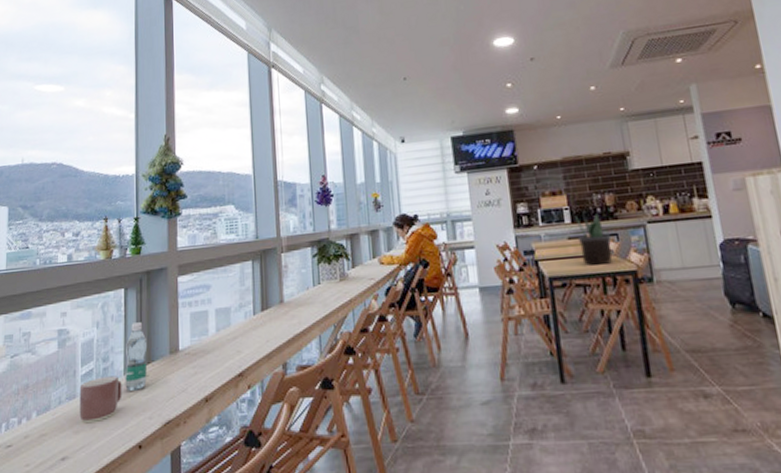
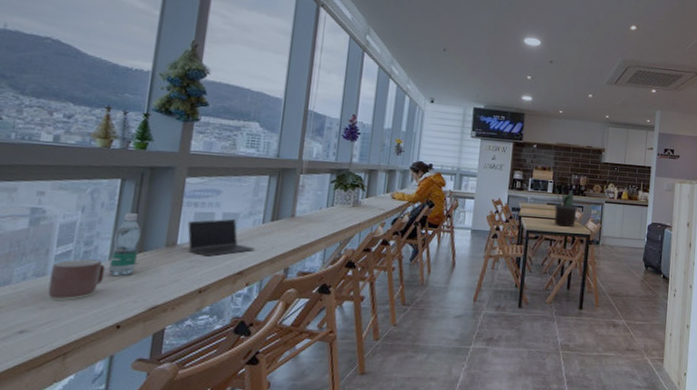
laptop computer: none [186,313,250,360] -> present [187,218,255,257]

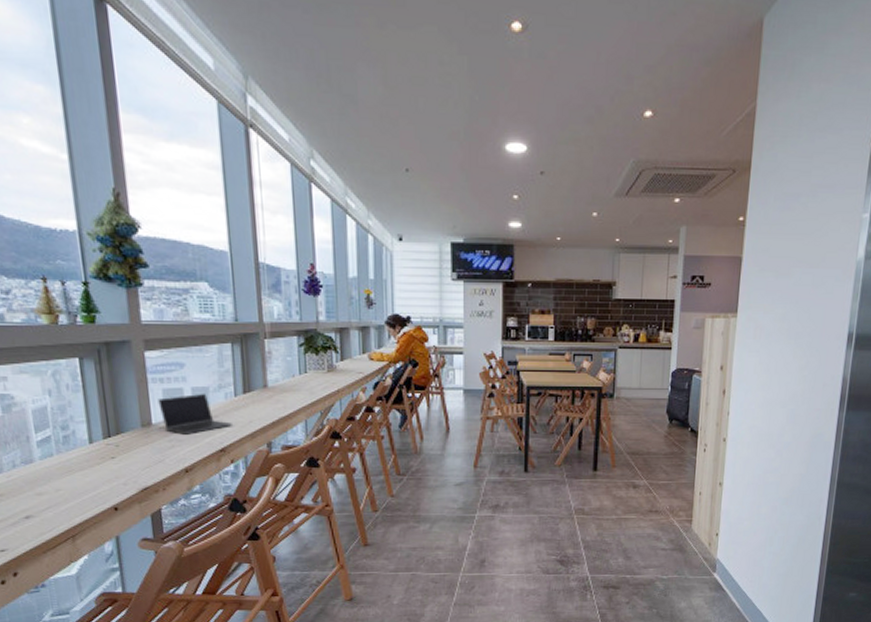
mug: present [48,259,106,300] -> none [36,444,90,485]
bottle: present [108,213,142,276] -> none [88,394,117,459]
planter: present [554,188,579,227] -> none [557,335,587,379]

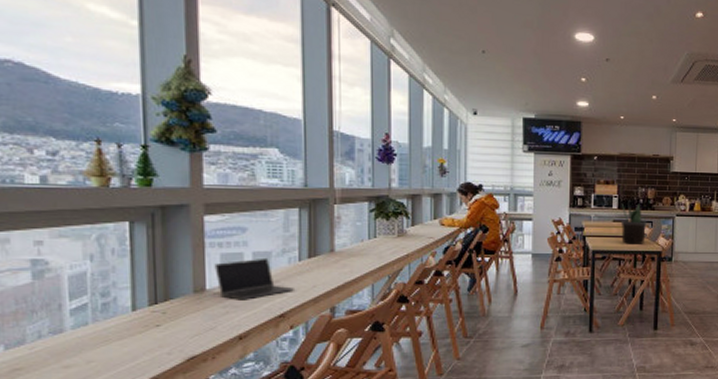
planter: none [557,335,587,379] -> present [620,203,647,244]

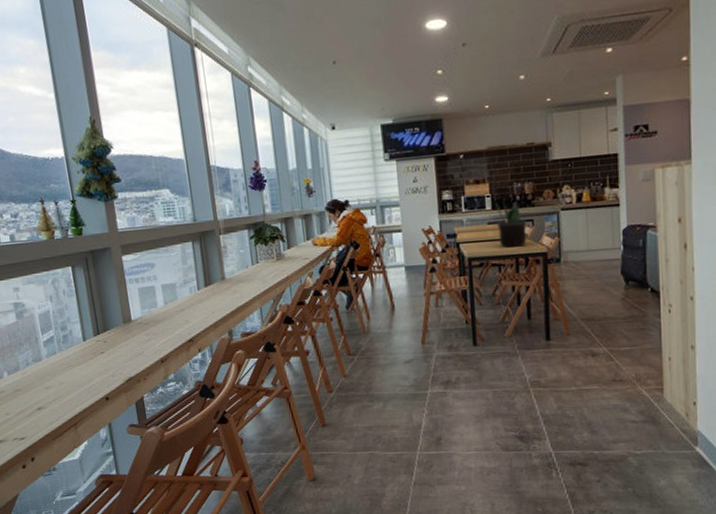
laptop computer: present [214,257,294,300] -> none [135,289,198,328]

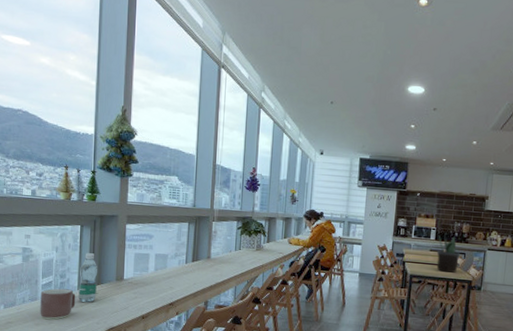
mug: none [43,342,85,380] -> present [40,288,76,320]
bottle: none [80,296,106,354] -> present [78,253,98,303]

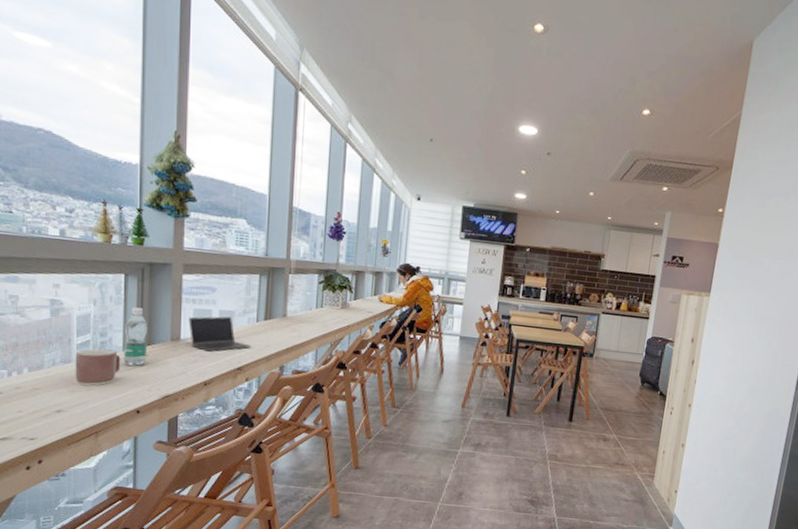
laptop computer: none [130,258,181,290] -> present [188,316,251,352]
planter: present [436,235,461,273] -> none [545,296,573,338]

